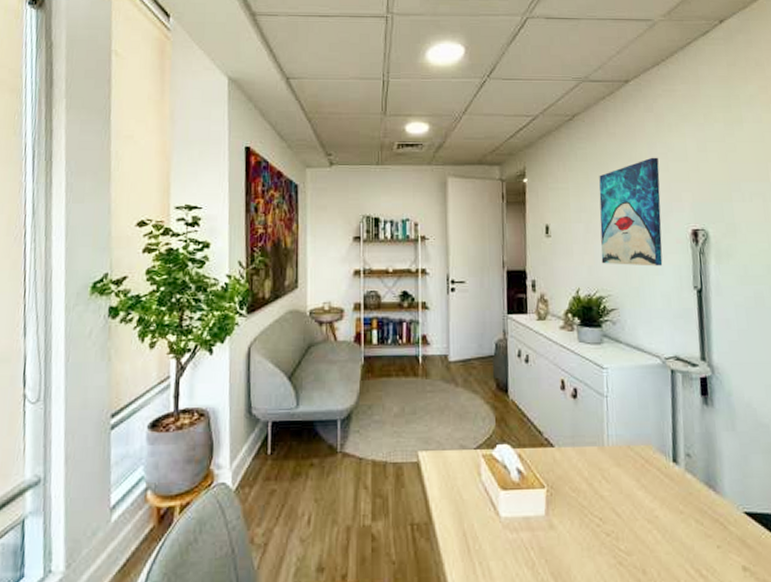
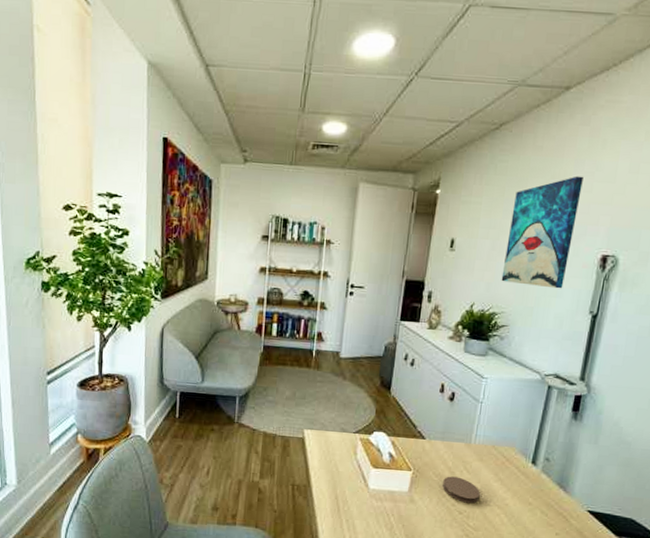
coaster: none [582,489,626,521] -> present [442,476,480,504]

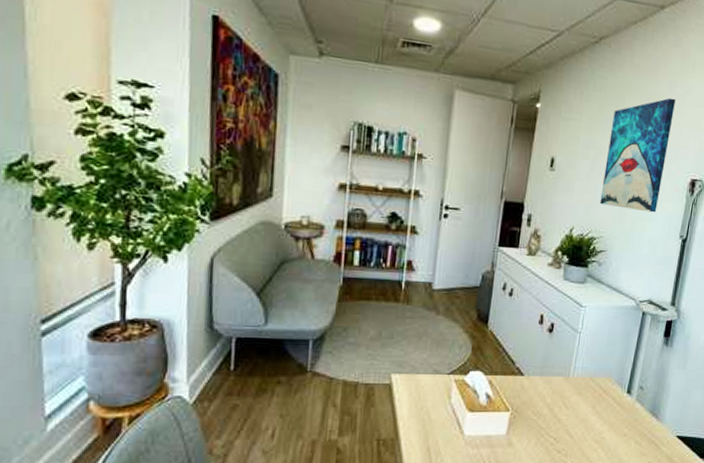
coaster: present [442,476,480,504] -> none [541,413,578,441]

